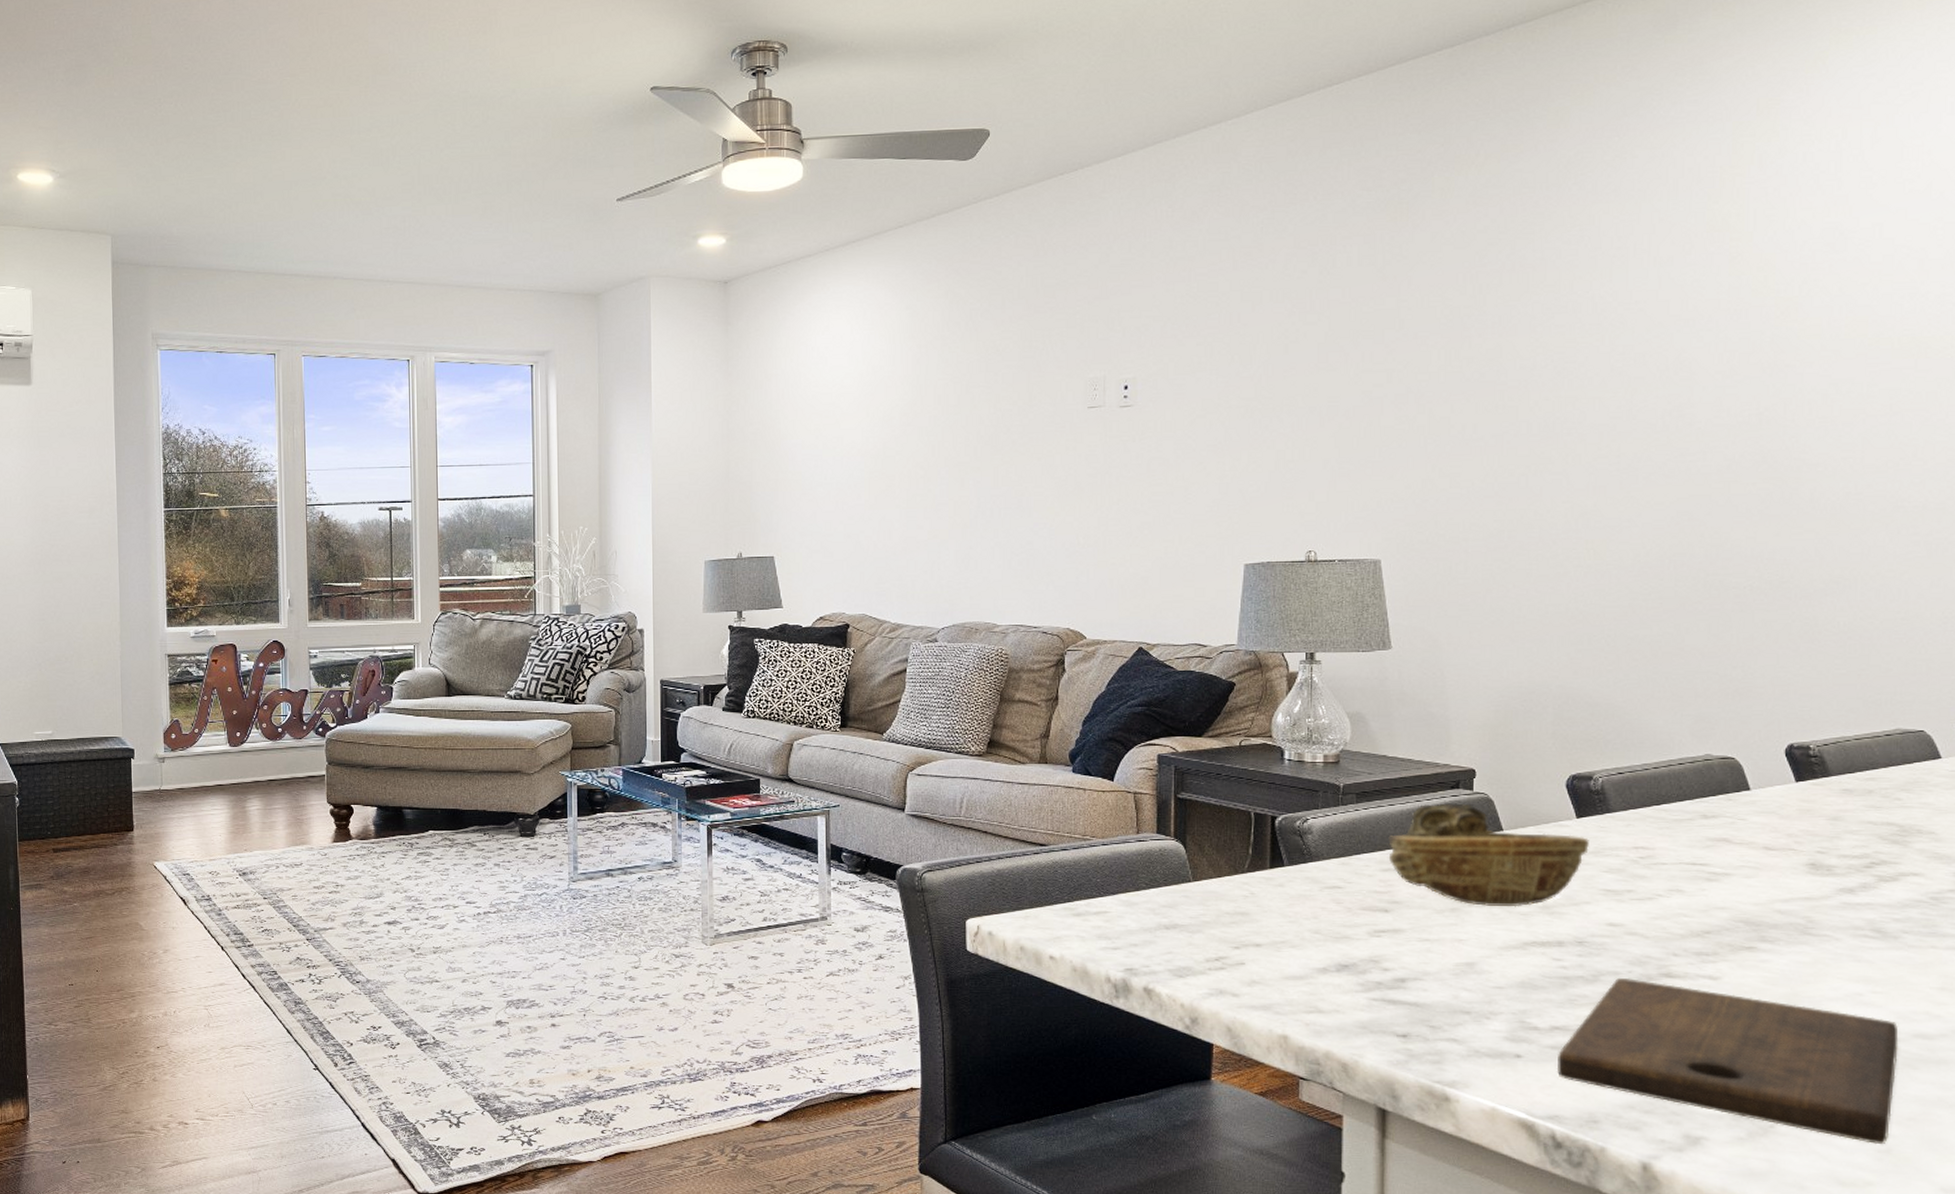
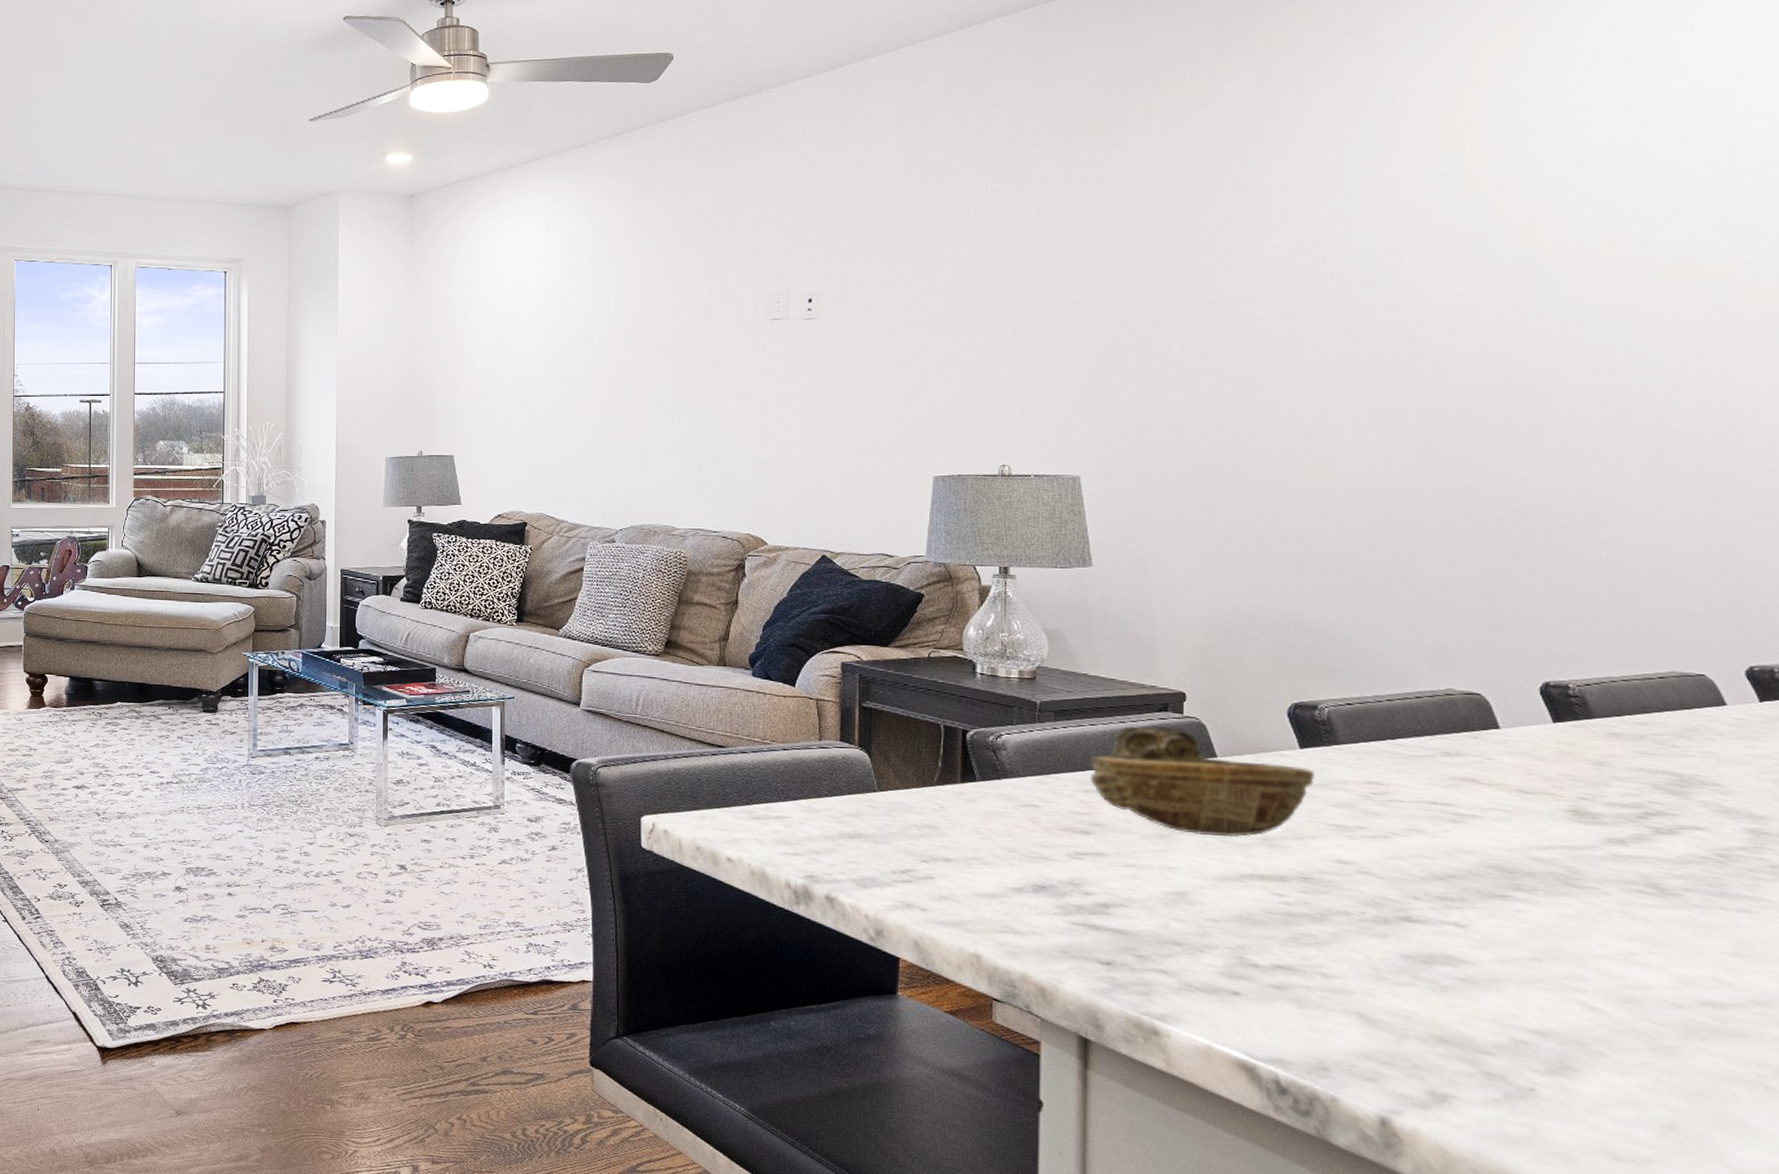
cutting board: present [1556,977,1899,1144] -> none [1280,918,1683,1119]

